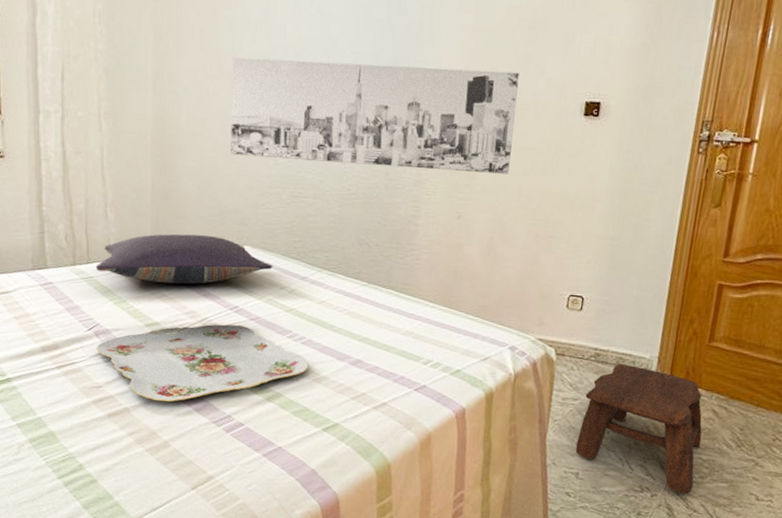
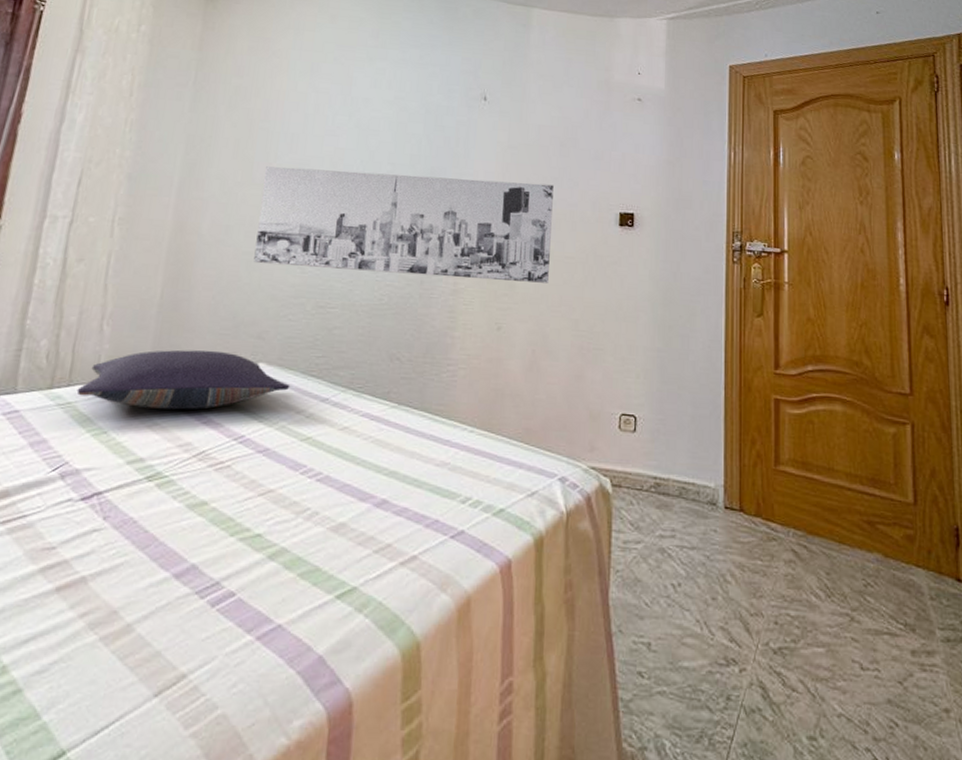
serving tray: present [97,324,309,402] -> none [58,458,324,565]
stool: present [575,363,702,494] -> none [644,494,786,666]

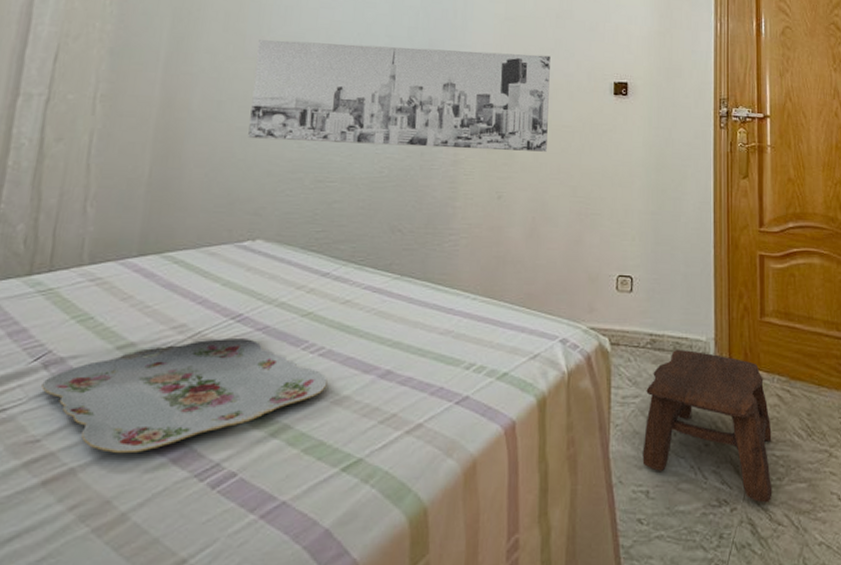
serving tray: none [58,458,324,565] -> present [41,339,328,453]
pillow: present [76,349,291,410] -> none [59,229,290,291]
stool: none [644,494,786,666] -> present [642,349,773,503]

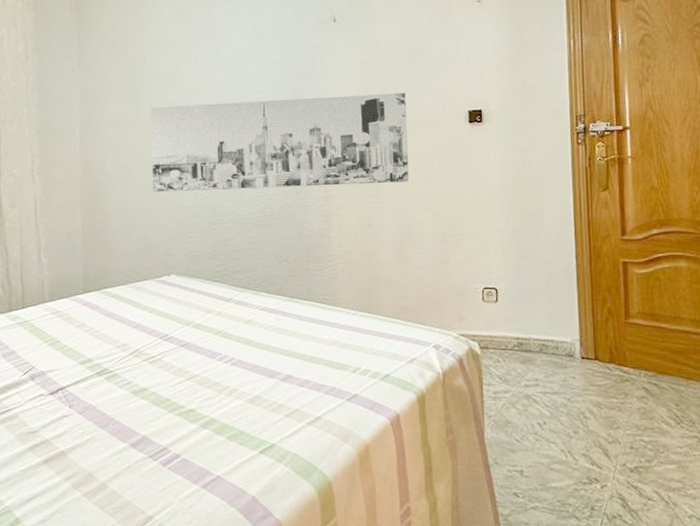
serving tray: present [41,339,328,453] -> none [32,353,241,440]
stool: present [642,349,773,503] -> none [515,350,642,481]

